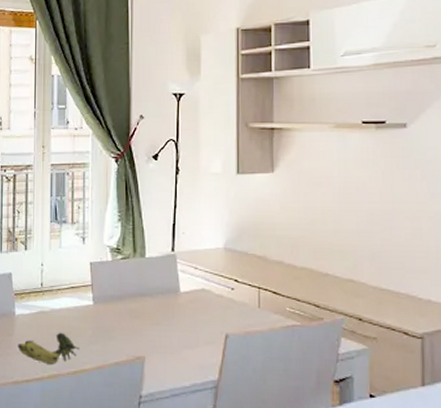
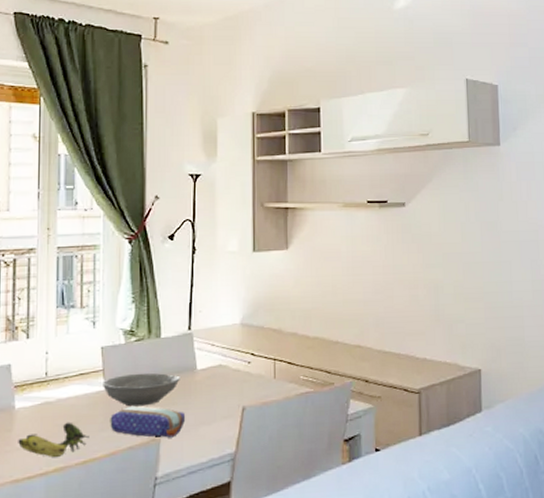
bowl: none [90,291,164,324] -> present [101,373,180,407]
pencil case: none [98,322,168,358] -> present [110,405,185,438]

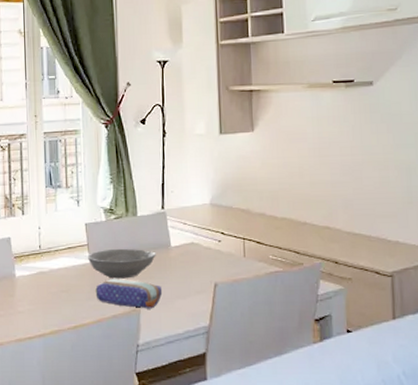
banana: present [18,422,90,457] -> none [19,290,79,321]

